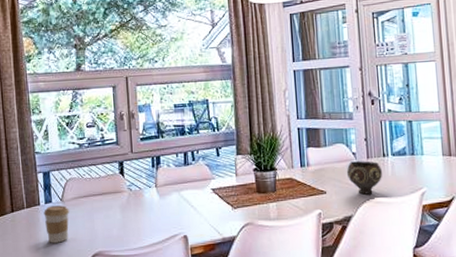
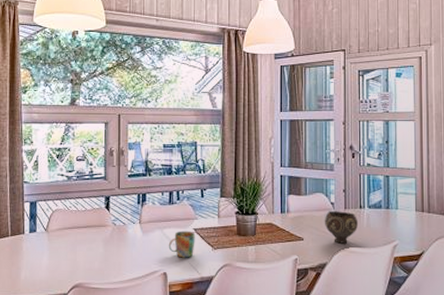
coffee cup: present [43,205,69,243] -> none [27,235,53,272]
mug: none [186,191,214,220] -> present [168,230,195,258]

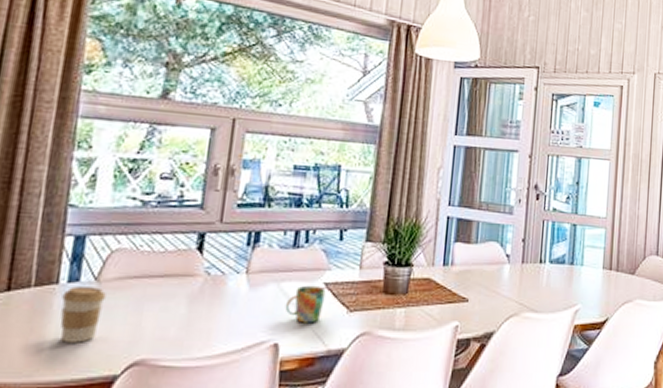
coffee cup: none [27,235,53,272] -> present [60,286,106,343]
bowl: present [324,211,359,244] -> none [495,265,537,307]

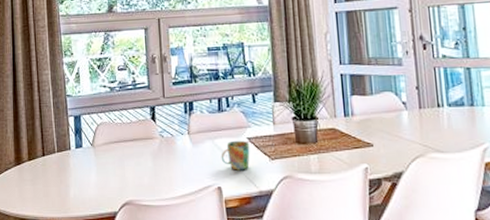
coffee cup: present [60,286,106,343] -> none [74,151,100,190]

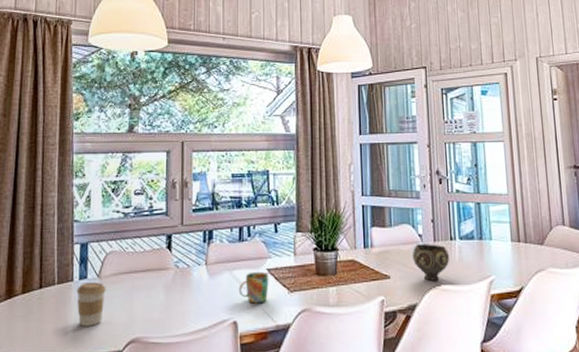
coffee cup: none [74,151,100,190] -> present [76,282,106,326]
bowl: none [395,111,438,149] -> present [412,244,450,281]

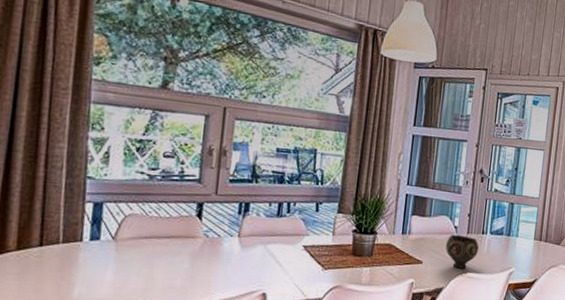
coffee cup: present [76,282,106,326] -> none [85,244,122,289]
mug: present [238,271,269,304] -> none [271,247,305,278]

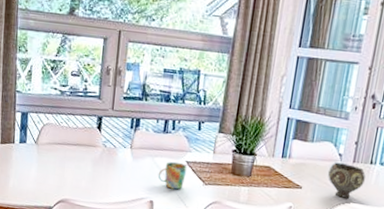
mug: none [271,247,305,278] -> present [157,161,187,190]

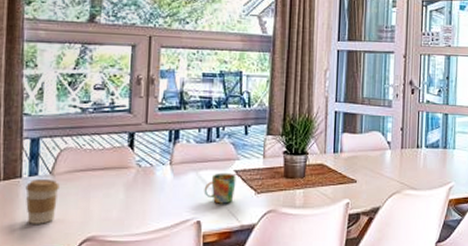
coffee cup: none [17,146,42,183] -> present [25,179,60,224]
bowl: present [327,162,366,199] -> none [379,151,415,186]

